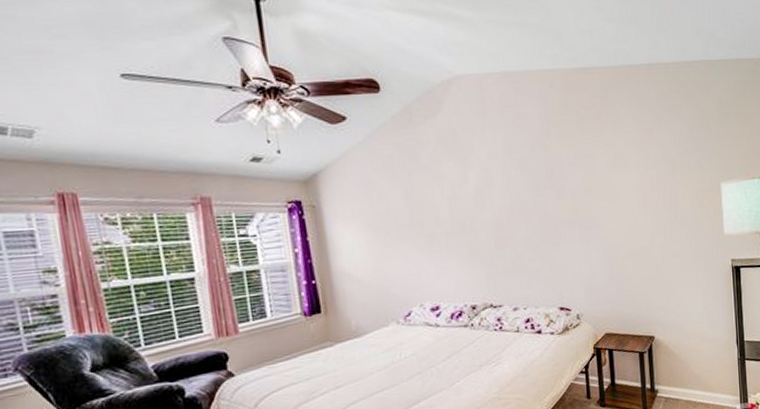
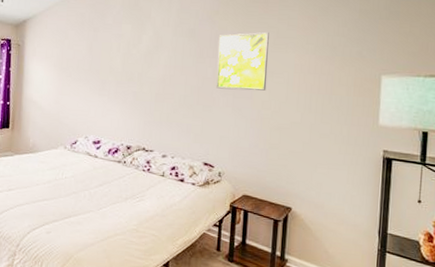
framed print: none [554,151,613,223] -> present [216,31,269,91]

